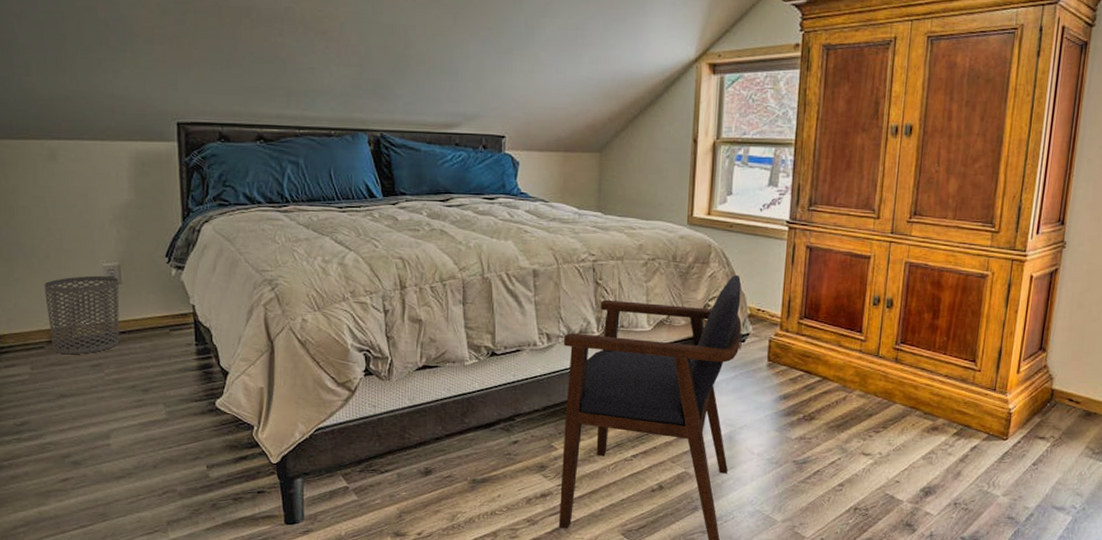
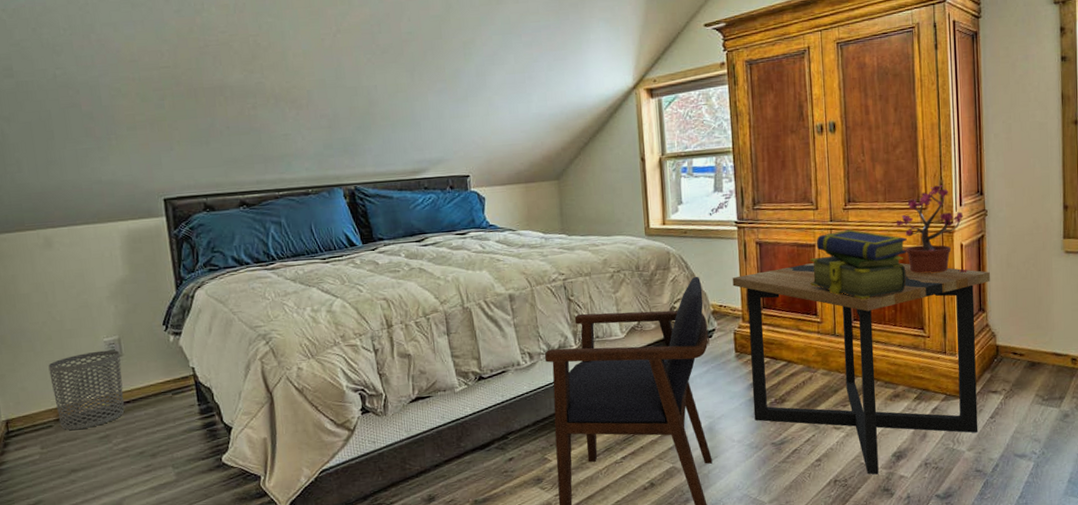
side table: none [774,276,1058,508] -> present [732,263,990,475]
stack of books: none [859,244,972,322] -> present [810,229,907,300]
potted plant: none [963,208,1039,307] -> present [897,185,967,274]

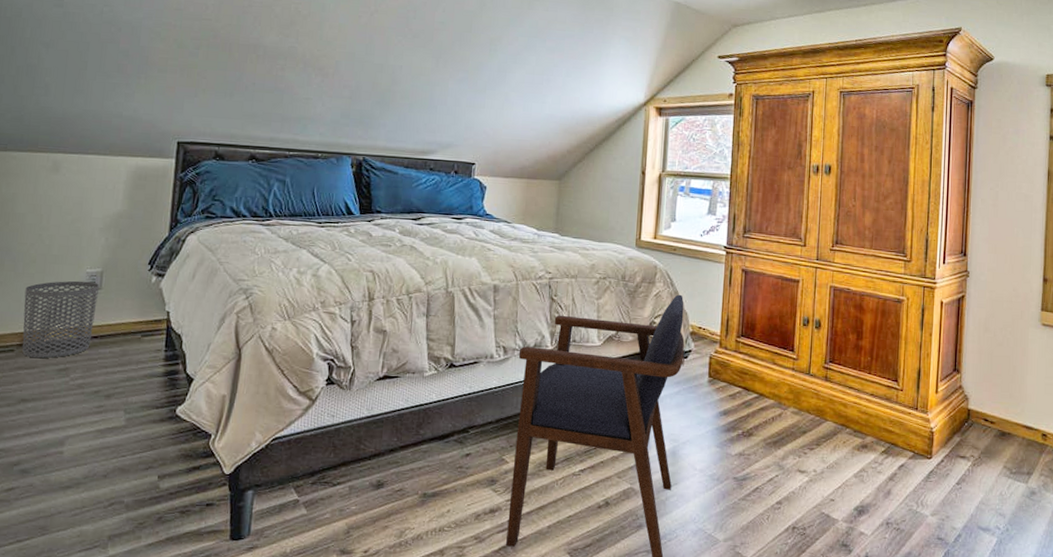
side table: present [732,263,990,475] -> none [714,298,967,527]
stack of books: present [810,229,907,300] -> none [790,270,889,342]
potted plant: present [897,185,967,274] -> none [881,240,946,330]

